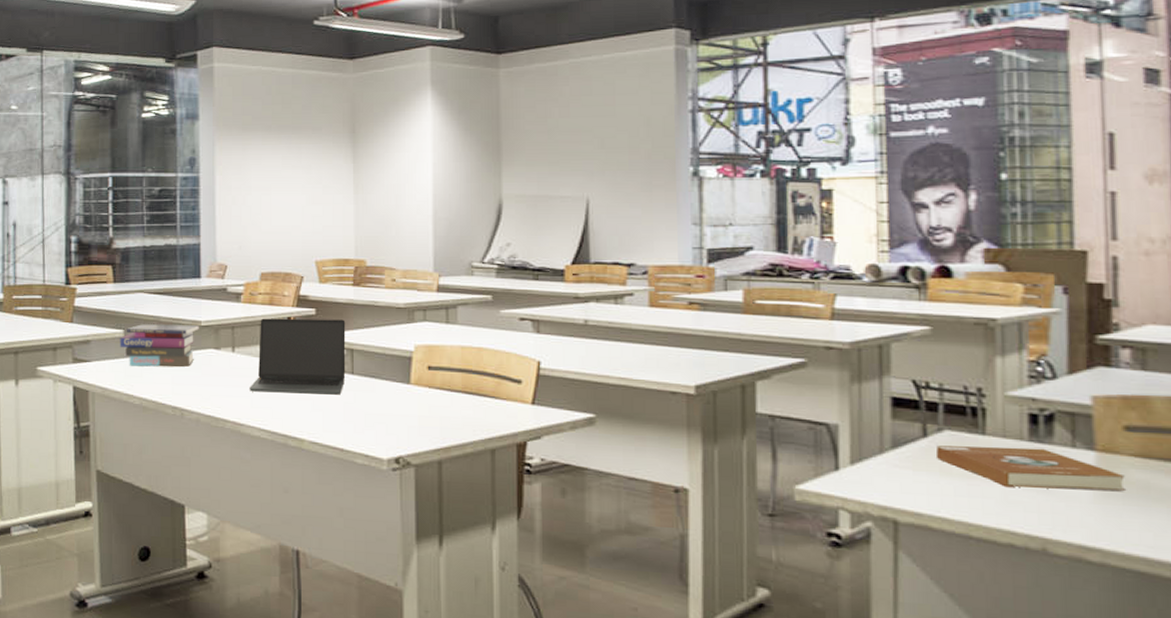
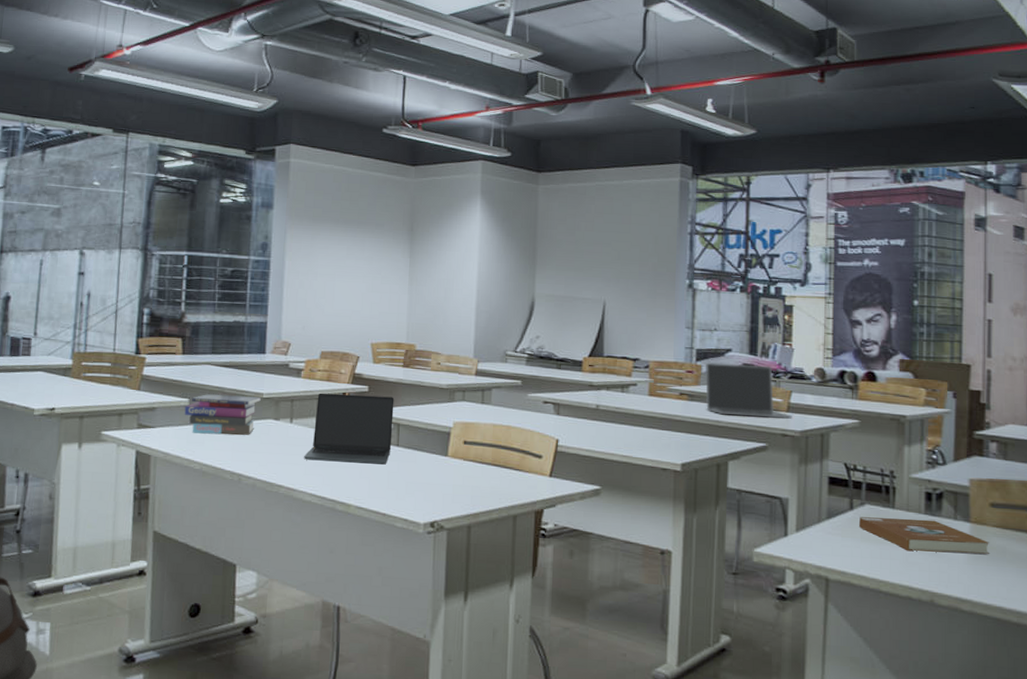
laptop: none [719,264,838,329] -> present [705,362,792,420]

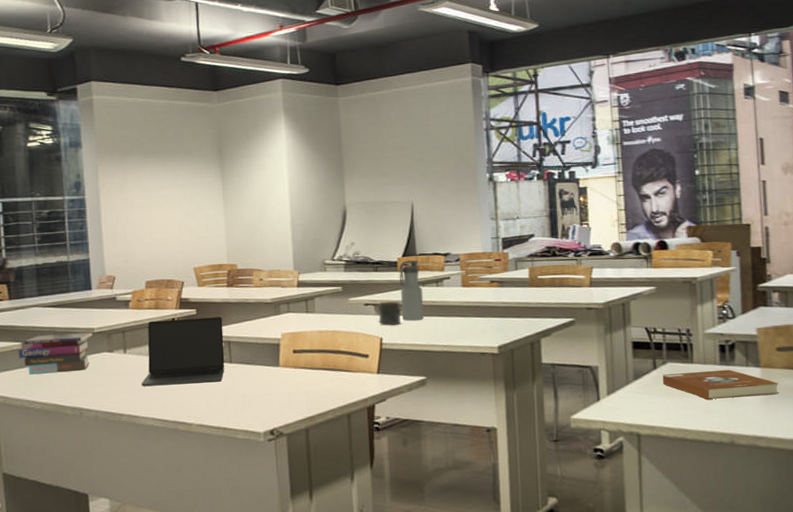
mug: none [557,402,582,429] -> present [378,300,401,326]
water bottle: none [581,360,607,427] -> present [398,260,424,322]
laptop: present [705,362,792,420] -> none [511,246,595,297]

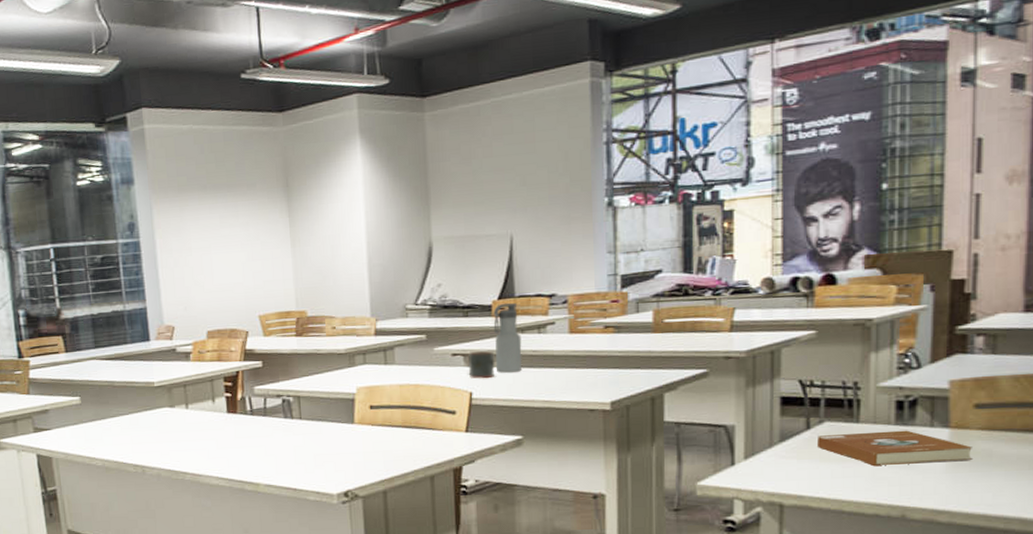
books: present [18,332,93,375] -> none [77,386,153,431]
laptop: present [141,317,225,387] -> none [205,369,294,444]

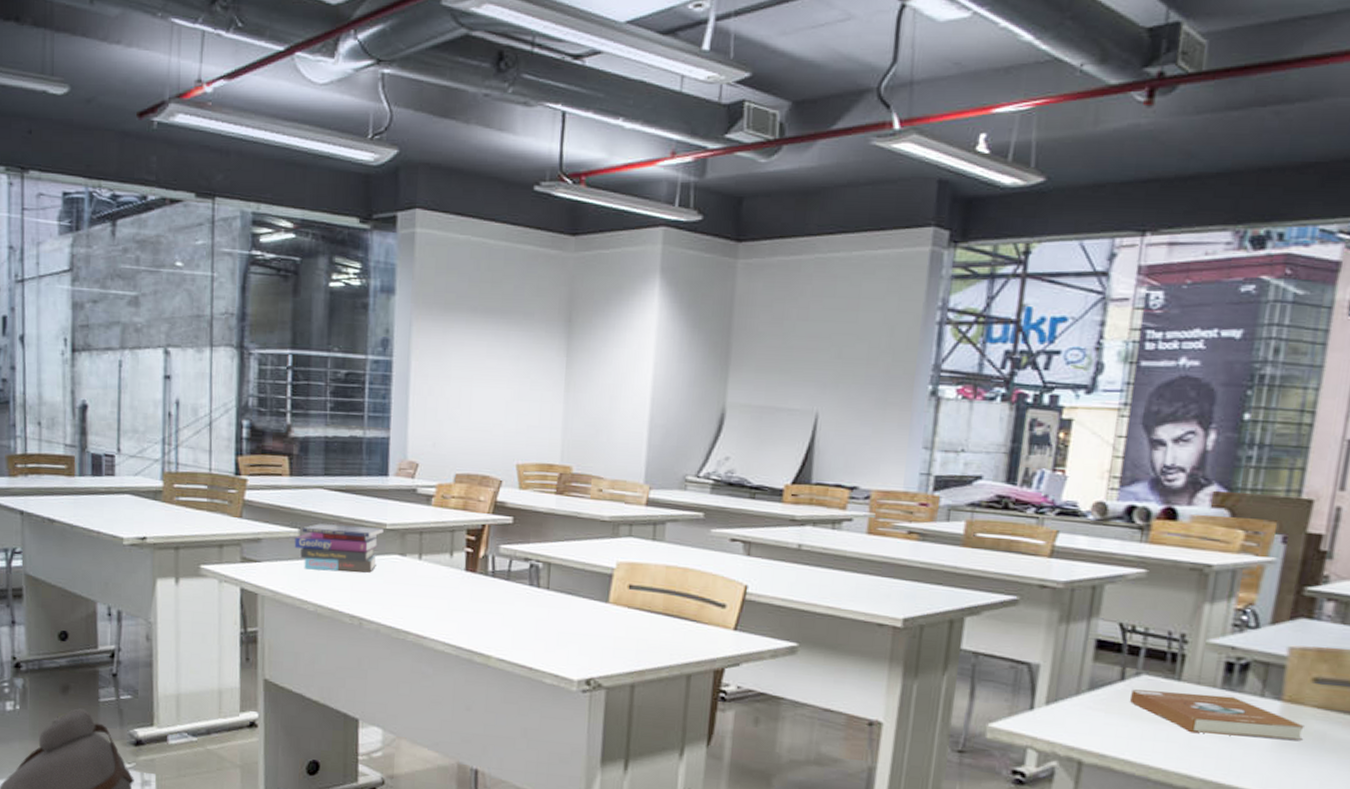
books: none [77,386,153,431] -> present [294,523,384,573]
mug: present [468,350,495,379] -> none [747,540,779,573]
water bottle: present [493,303,522,374] -> none [777,489,813,571]

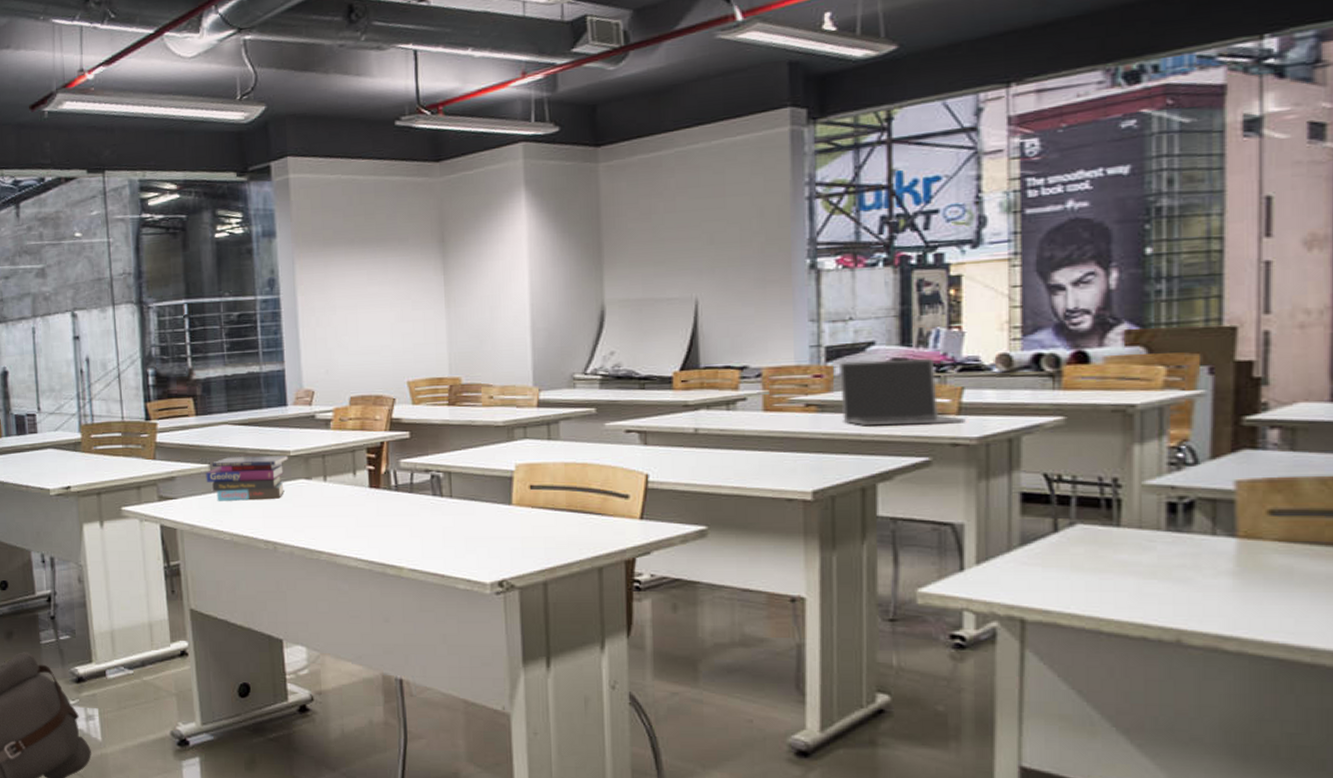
laptop: none [941,493,1056,567] -> present [838,358,966,426]
book: present [1130,689,1304,740] -> none [1068,538,1267,578]

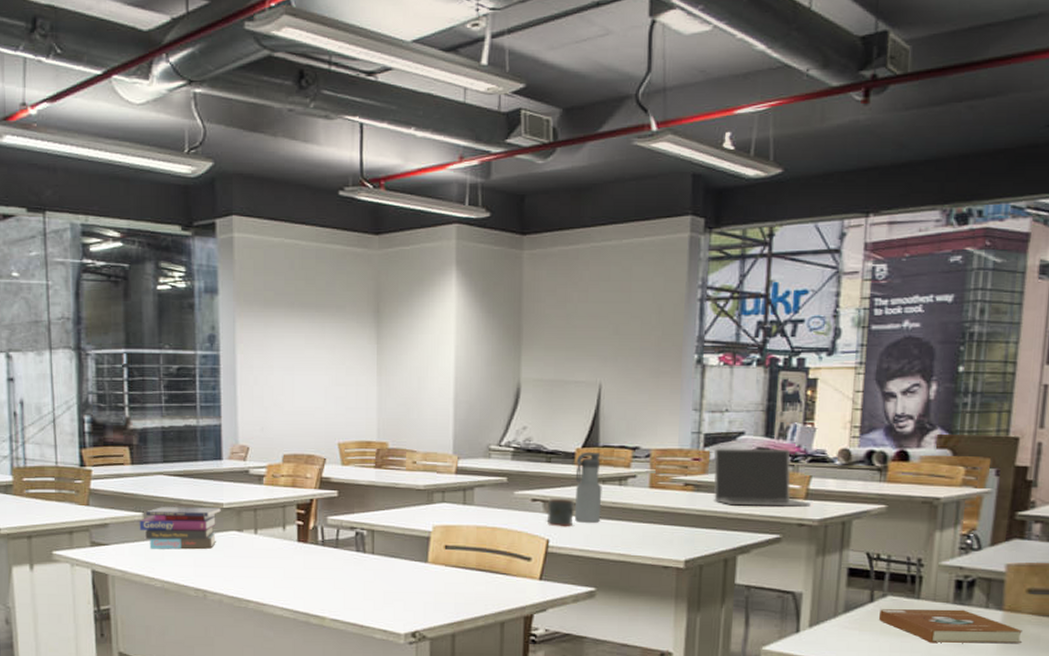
mug: none [645,427,676,460] -> present [548,498,574,527]
water bottle: none [674,374,708,455] -> present [574,451,602,524]
book: none [1068,538,1267,578] -> present [879,609,1022,643]

